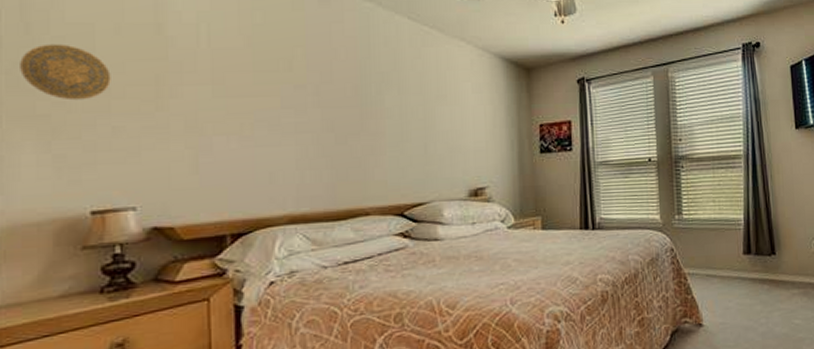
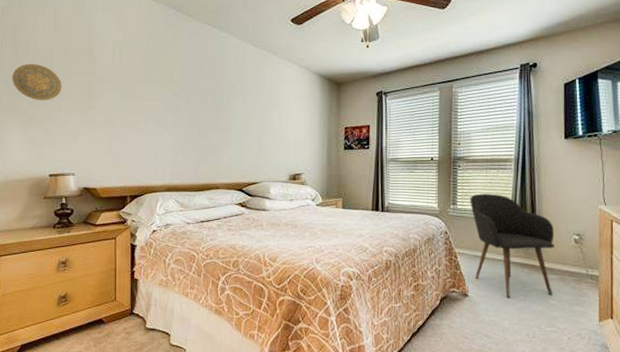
armchair: none [697,198,797,323] -> present [470,193,555,299]

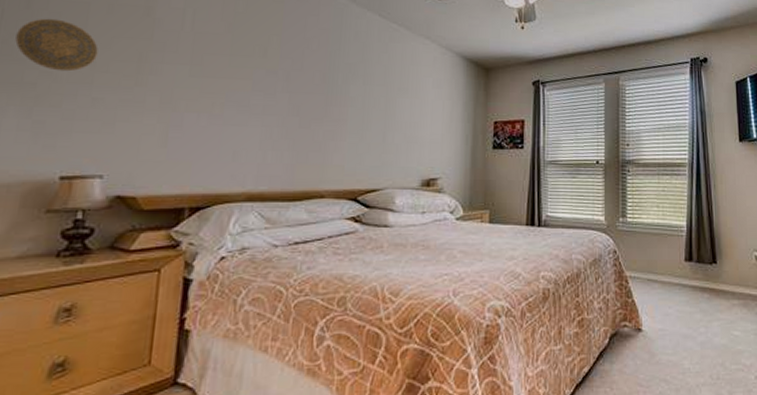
armchair: present [470,193,555,299] -> none [641,203,737,331]

